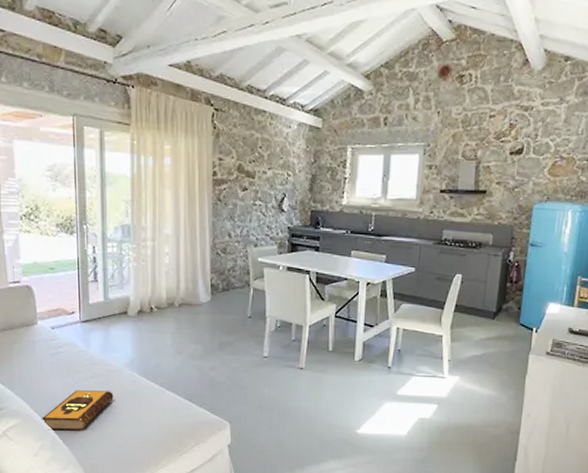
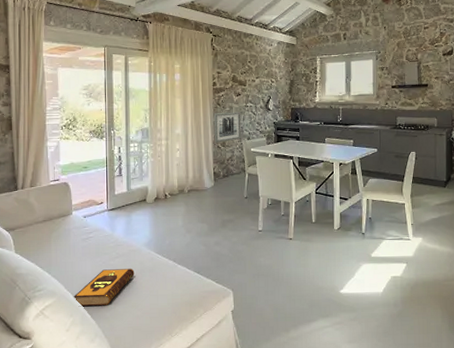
wall art: none [213,210,247,249] -> present [214,112,241,143]

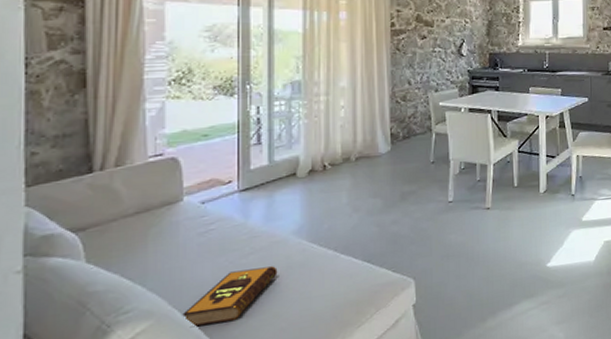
wall art: present [214,112,241,143] -> none [392,58,427,97]

